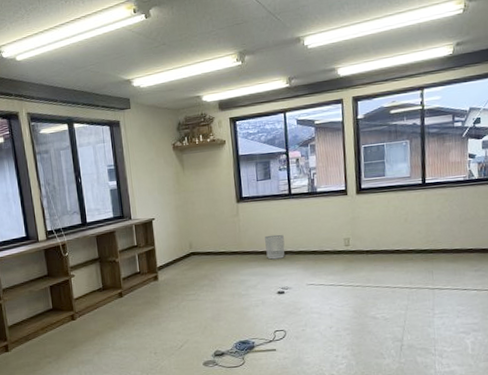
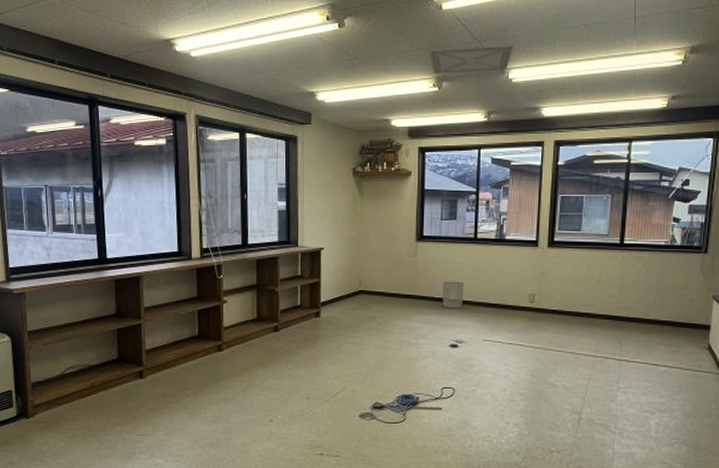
ceiling vent: none [230,15,307,50] -> present [429,46,514,74]

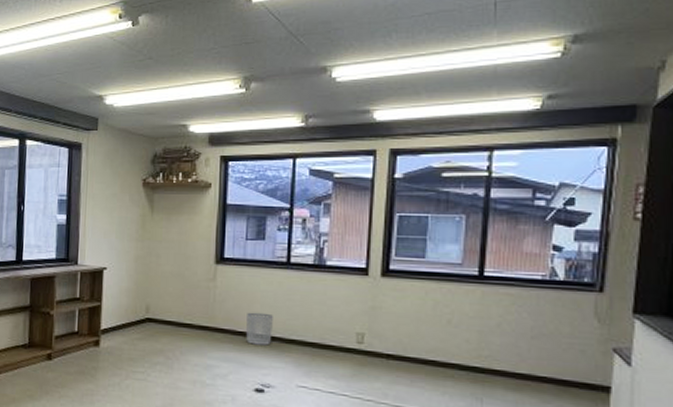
ceiling vent: present [429,46,514,74] -> none [236,40,339,74]

